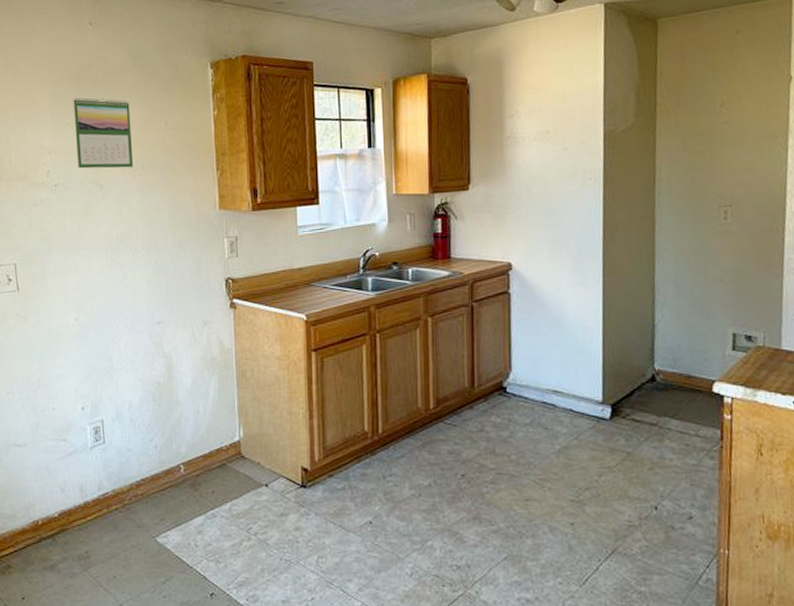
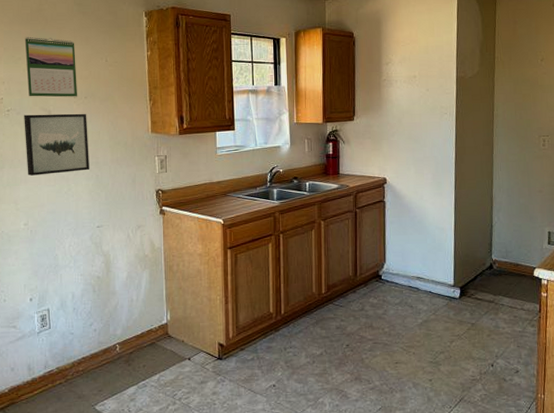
wall art: none [73,187,147,262] -> present [24,113,89,176]

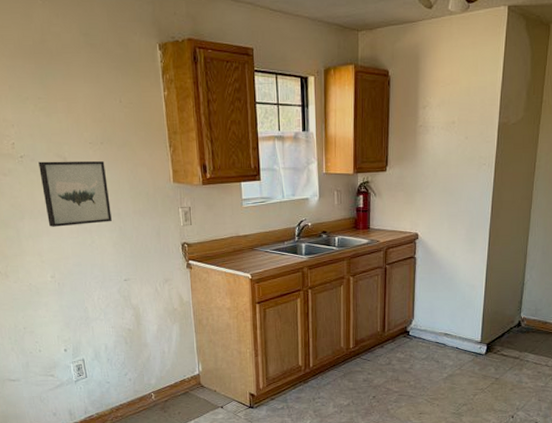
calendar: present [24,36,78,97] -> none [30,72,94,143]

